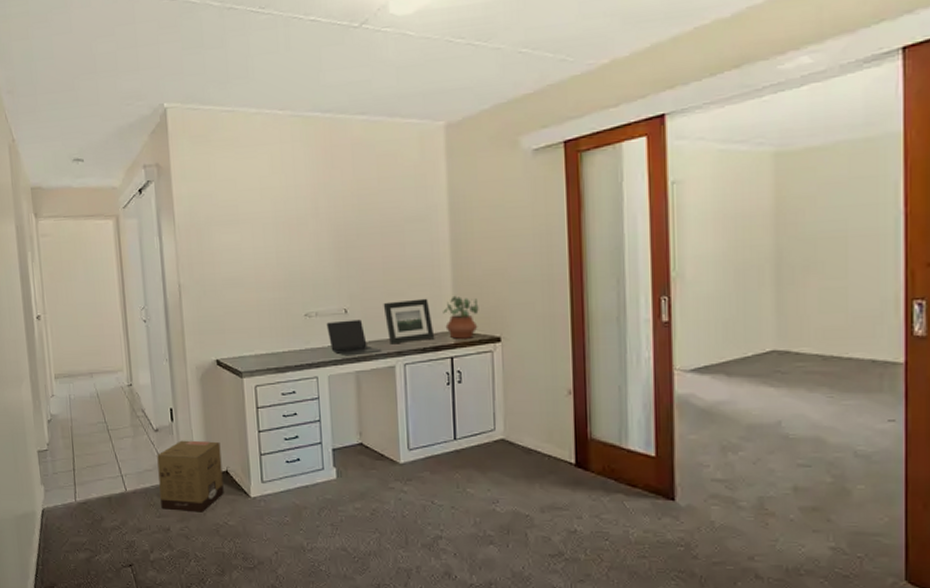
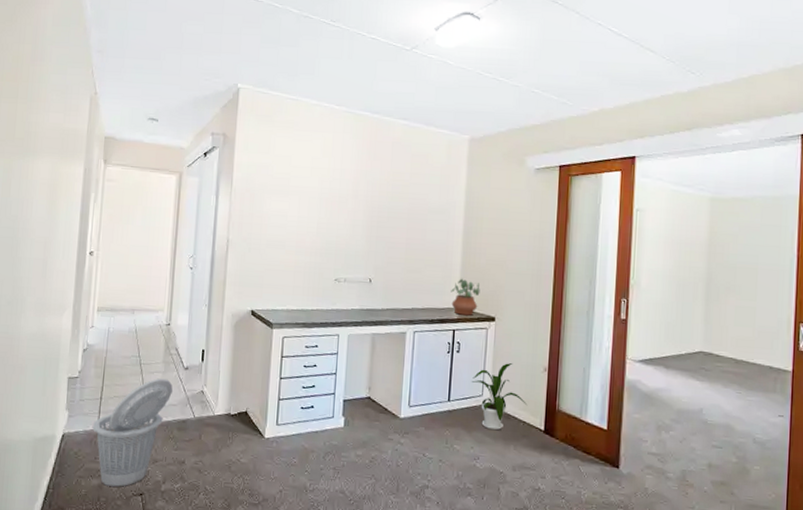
laundry basket: none [70,443,146,560] -> present [92,378,173,488]
cardboard box: present [157,440,224,513] -> none [180,380,244,449]
laptop: present [326,319,381,356] -> none [352,288,396,320]
picture frame: present [383,298,435,345] -> none [402,277,442,314]
house plant: none [479,389,552,469] -> present [471,363,528,431]

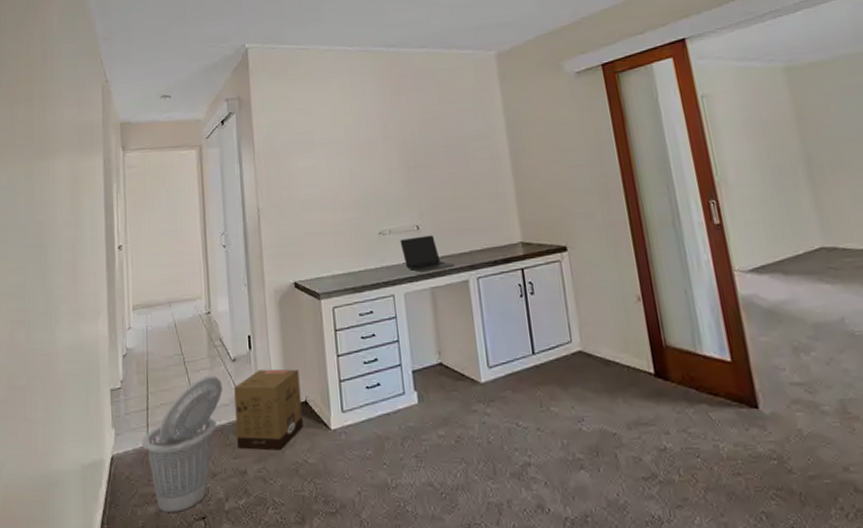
cardboard box: none [180,380,244,449] -> present [234,369,303,451]
laptop: none [352,288,396,320] -> present [400,235,454,273]
potted plant: present [451,278,480,316] -> none [509,207,544,250]
house plant: present [471,363,528,431] -> none [554,297,628,383]

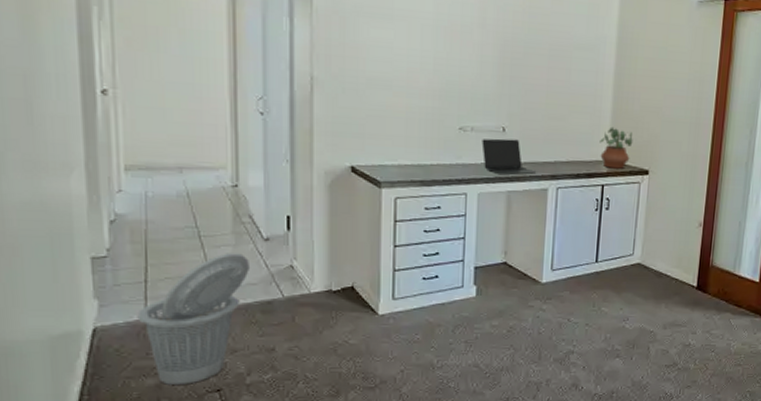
cardboard box: present [234,369,303,451] -> none [265,252,347,331]
potted plant: none [509,207,544,250] -> present [600,126,633,169]

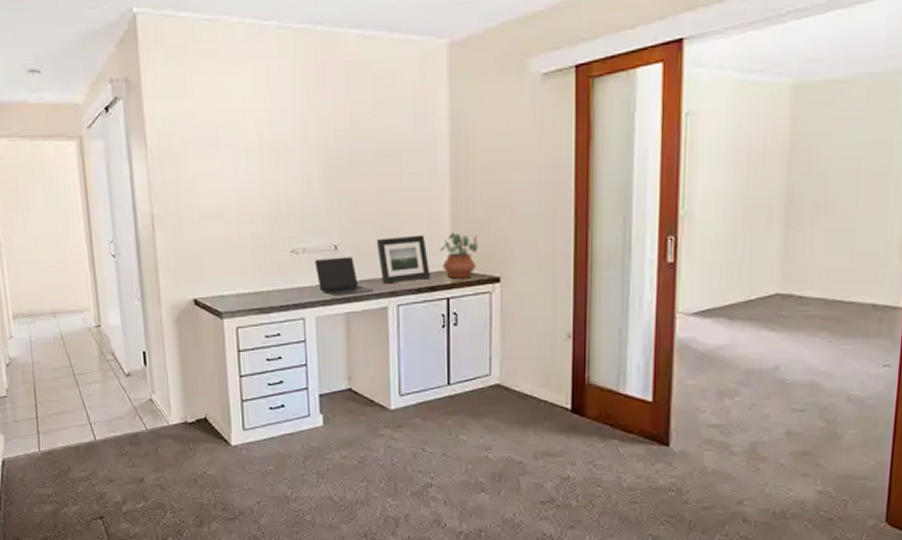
laundry basket: present [137,253,249,386] -> none [33,389,117,513]
picture frame: none [542,125,590,168] -> present [376,235,431,284]

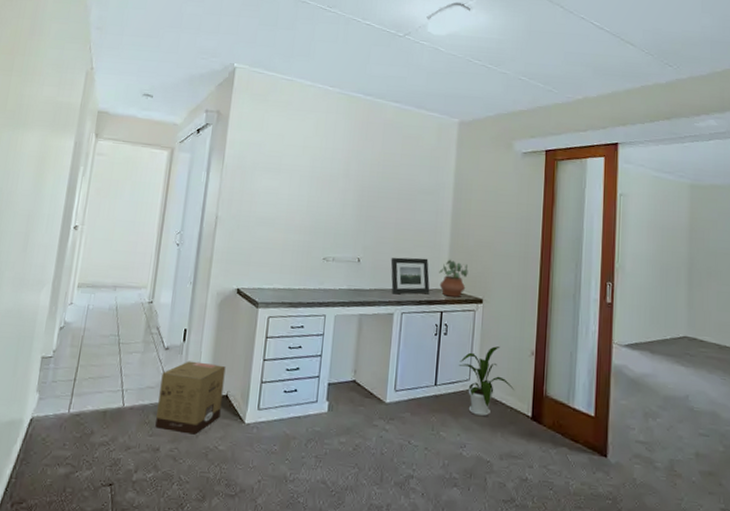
cardboard box: none [129,385,203,462] -> present [155,361,226,435]
laptop: present [314,257,373,297] -> none [340,268,384,300]
house plant: none [475,332,549,415] -> present [458,346,515,417]

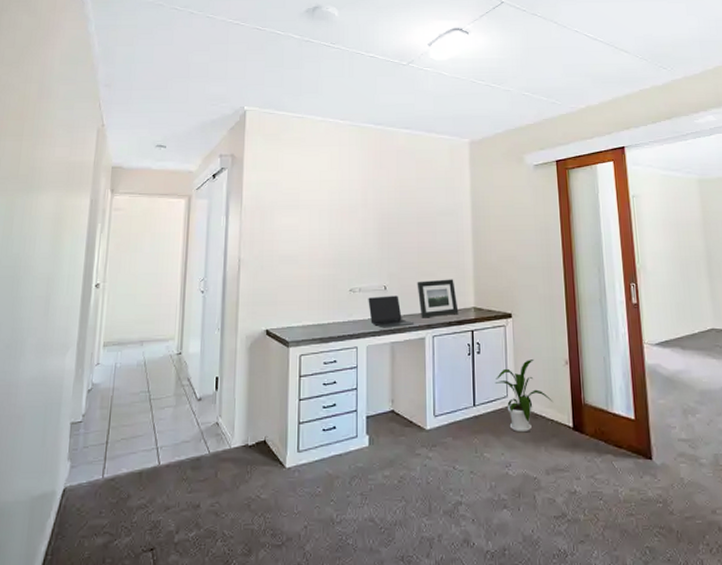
cardboard box: present [155,361,226,435] -> none [194,409,261,486]
laptop: none [340,268,384,300] -> present [368,295,414,328]
potted plant: present [439,259,468,297] -> none [466,277,494,314]

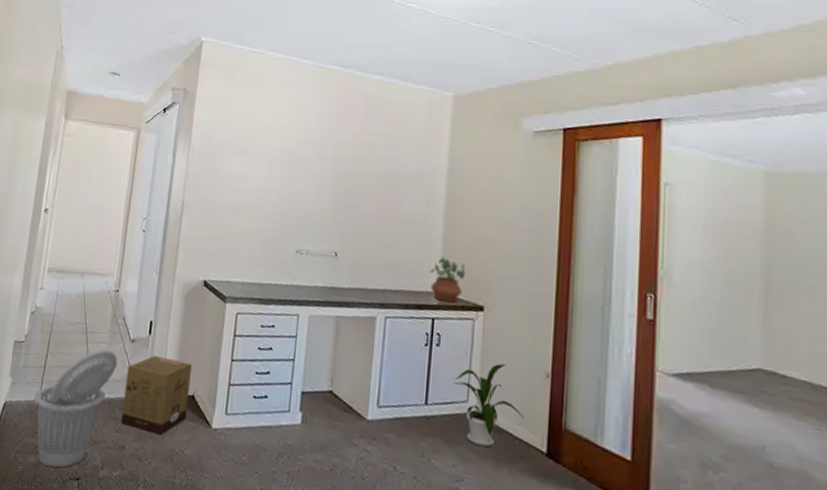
laundry basket: none [97,413,185,545] -> present [33,349,118,468]
cardboard box: none [194,409,261,486] -> present [121,355,192,435]
laptop: present [368,295,414,328] -> none [315,262,364,301]
picture frame: present [417,279,459,318] -> none [372,252,419,297]
potted plant: none [466,277,494,314] -> present [430,257,466,303]

